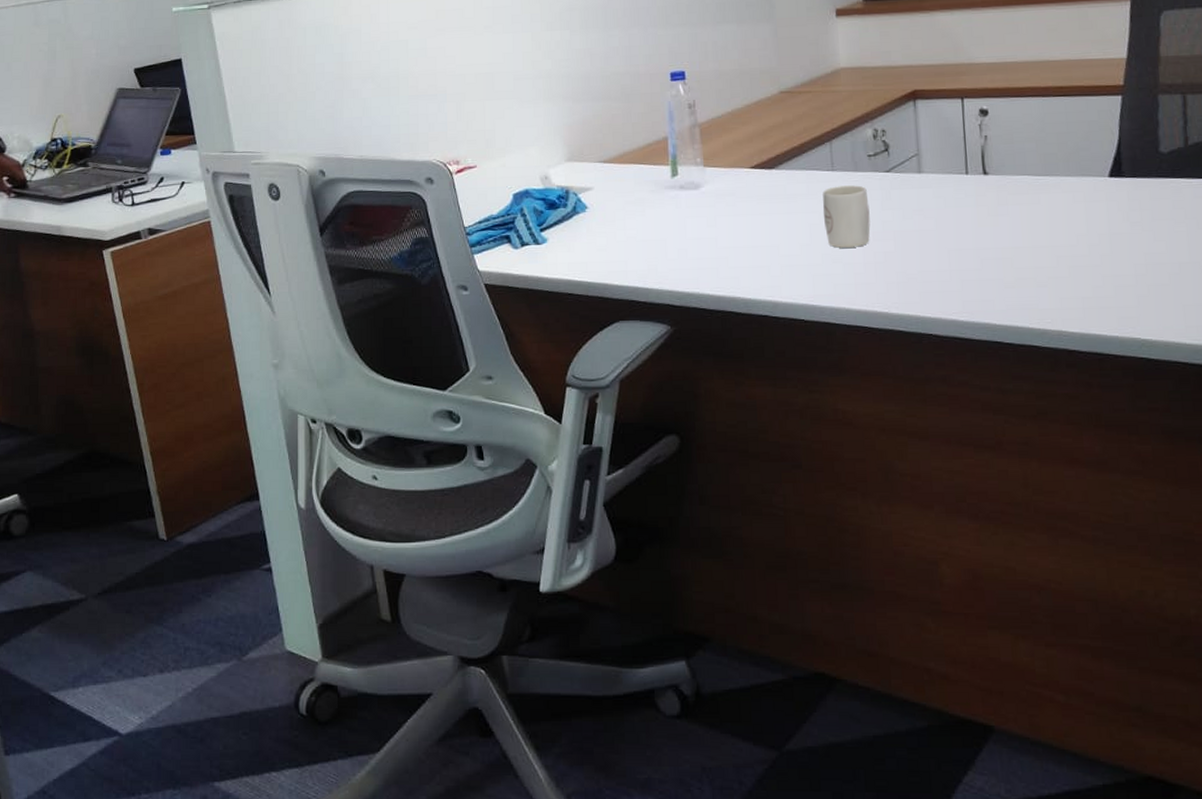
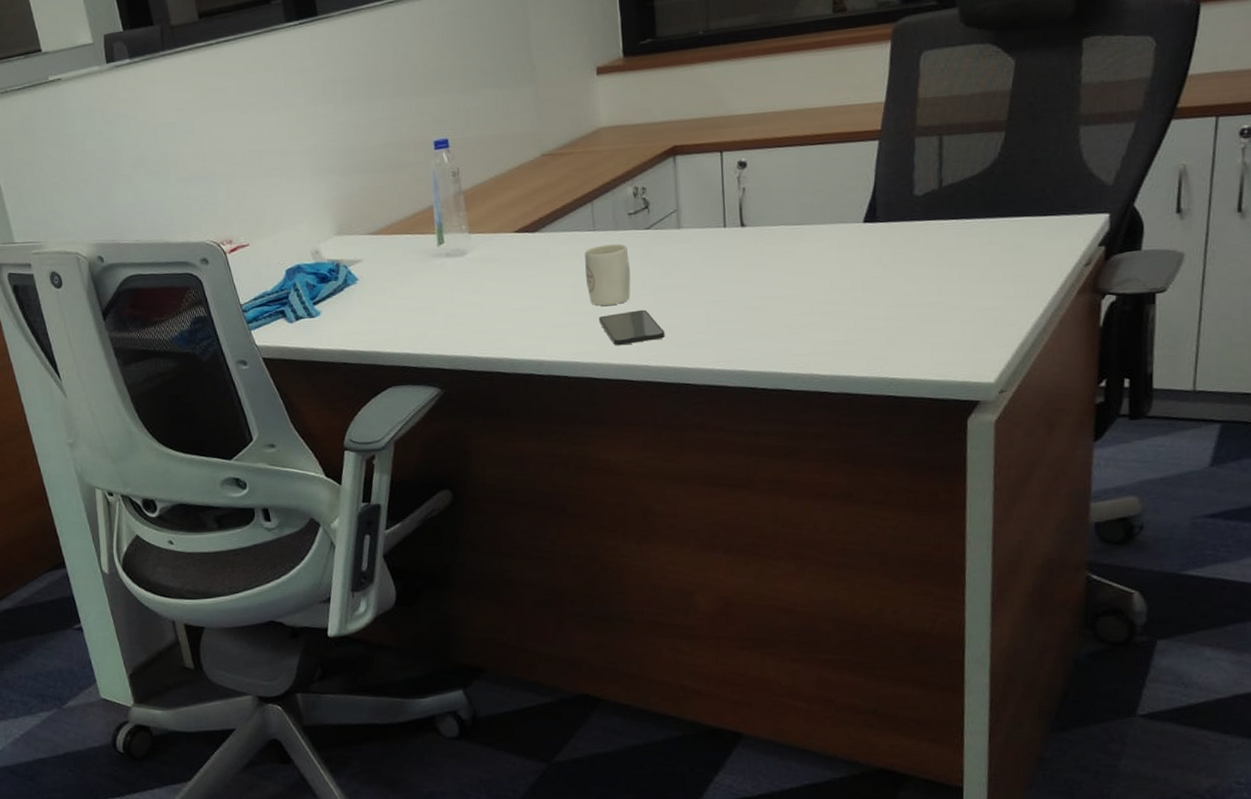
phone: none [837,254,906,291] -> present [599,309,665,346]

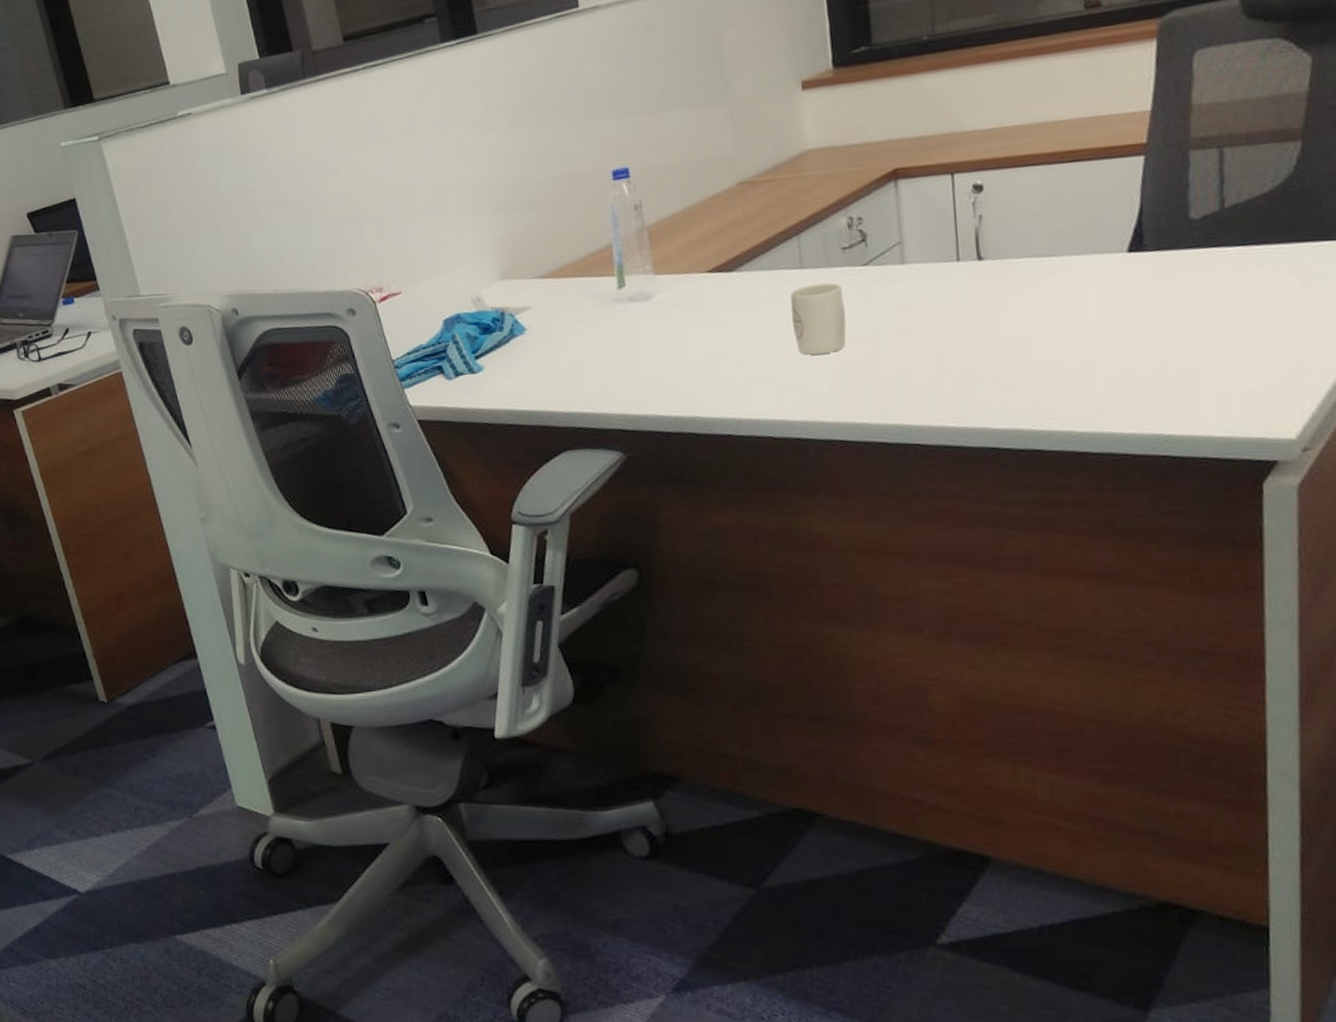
phone: present [599,309,665,346] -> none [809,358,888,401]

